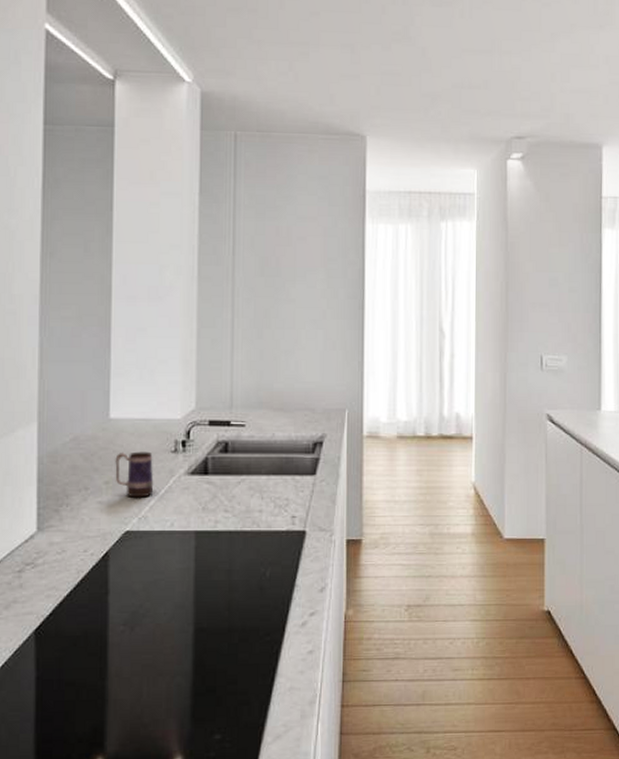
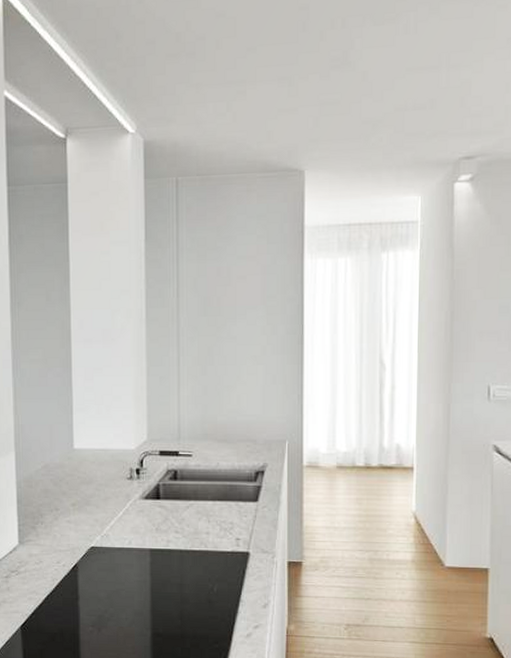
mug: present [115,451,154,498] -> none [80,478,113,518]

